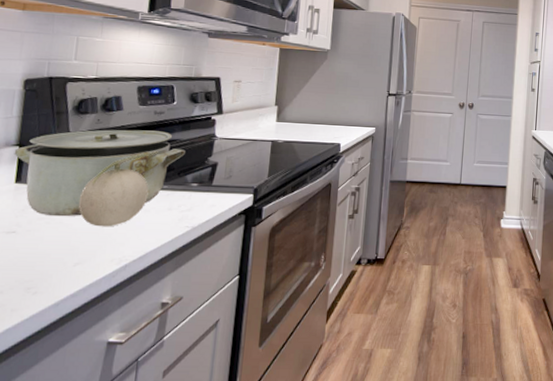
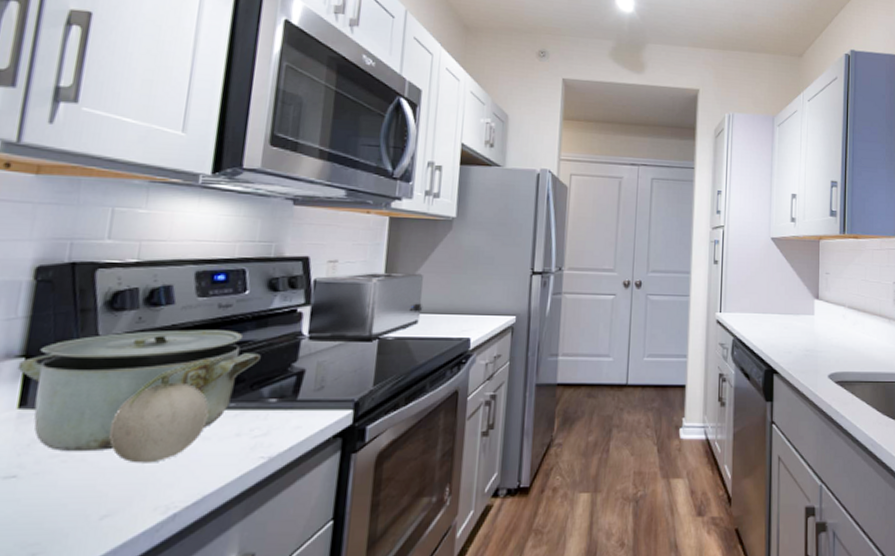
toaster: none [219,90,306,144] -> present [306,272,424,342]

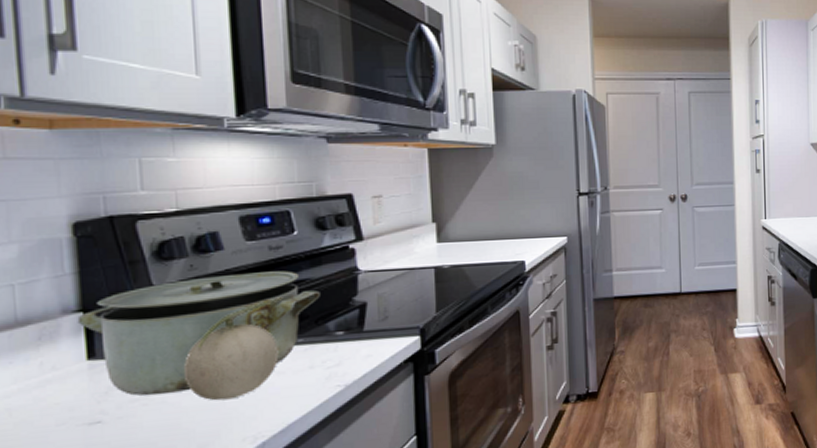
toaster: present [306,272,424,342] -> none [360,202,475,275]

